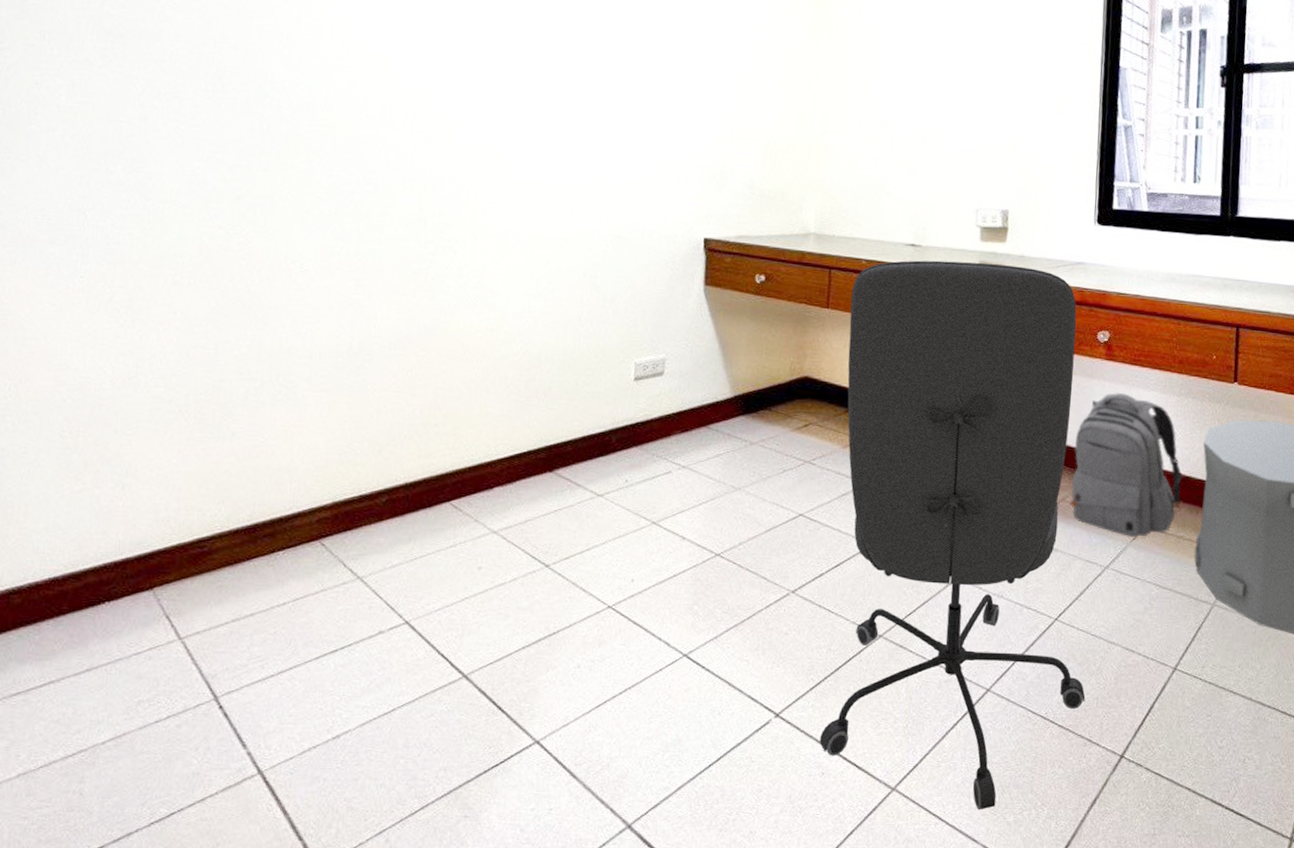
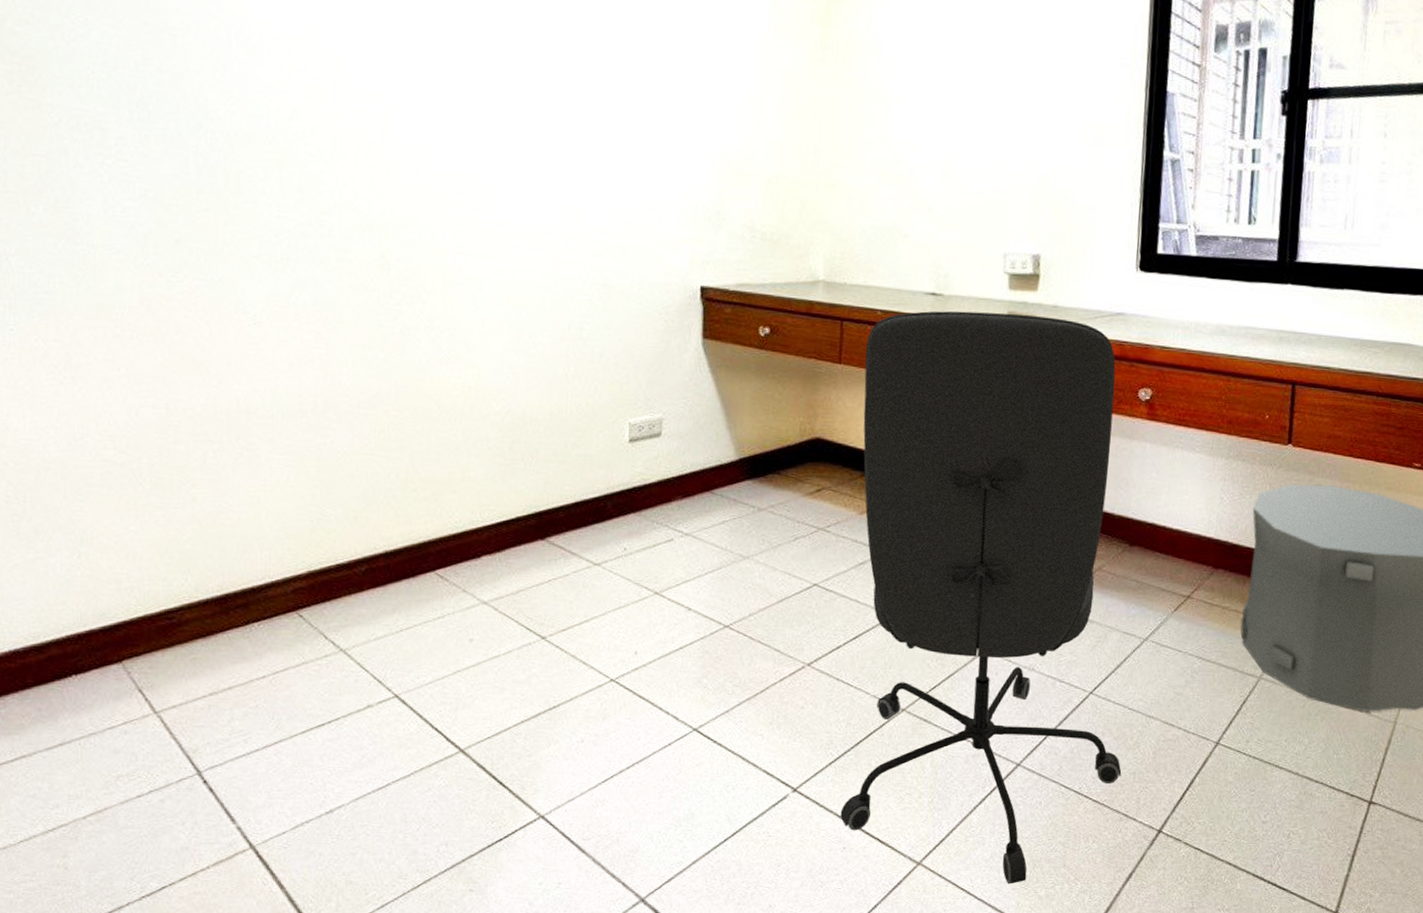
backpack: present [1069,393,1182,538] -> none [1106,455,1229,609]

